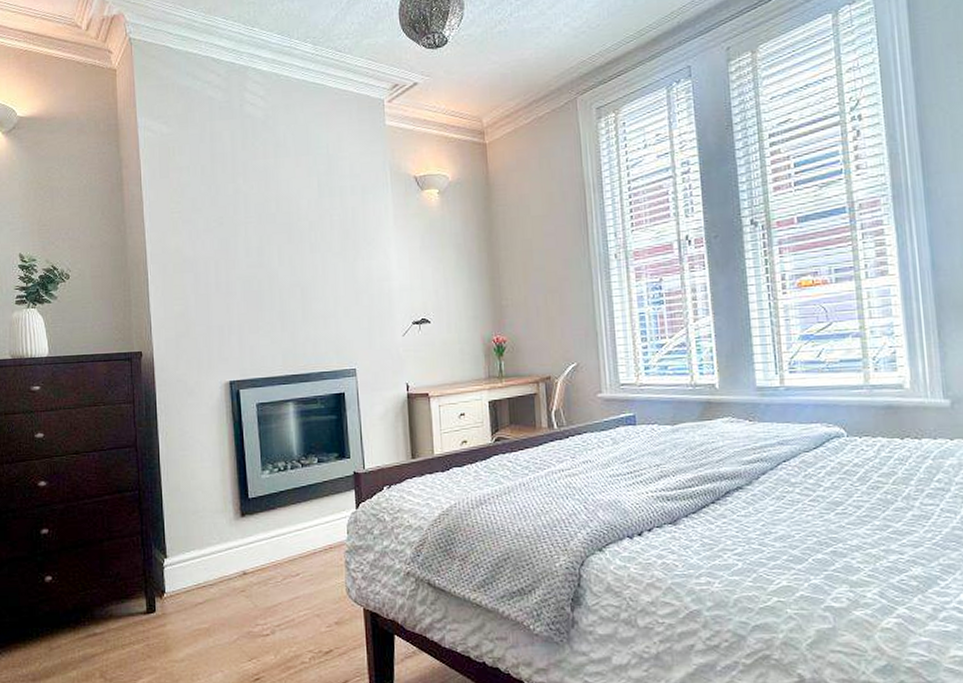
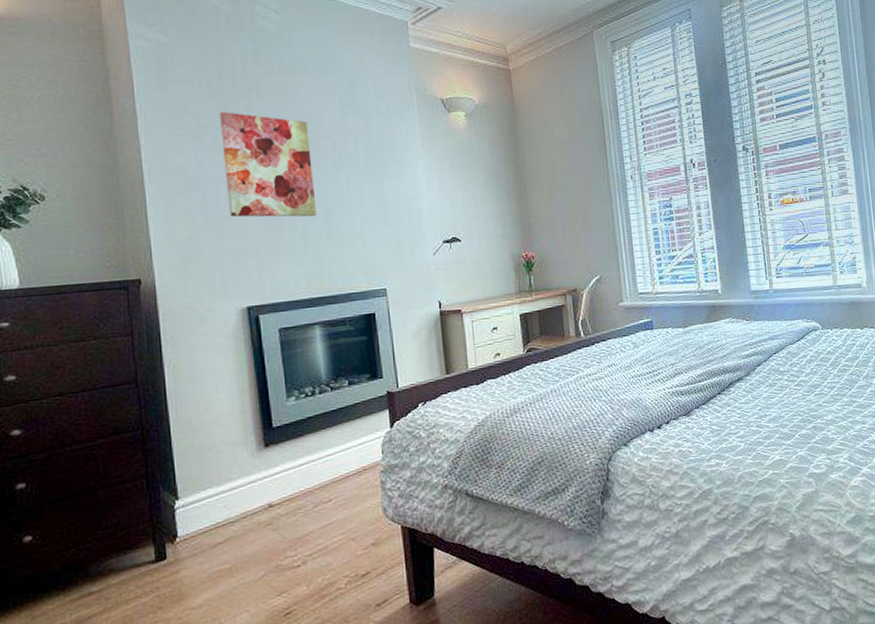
wall art: none [211,195,294,296] -> present [219,112,317,217]

